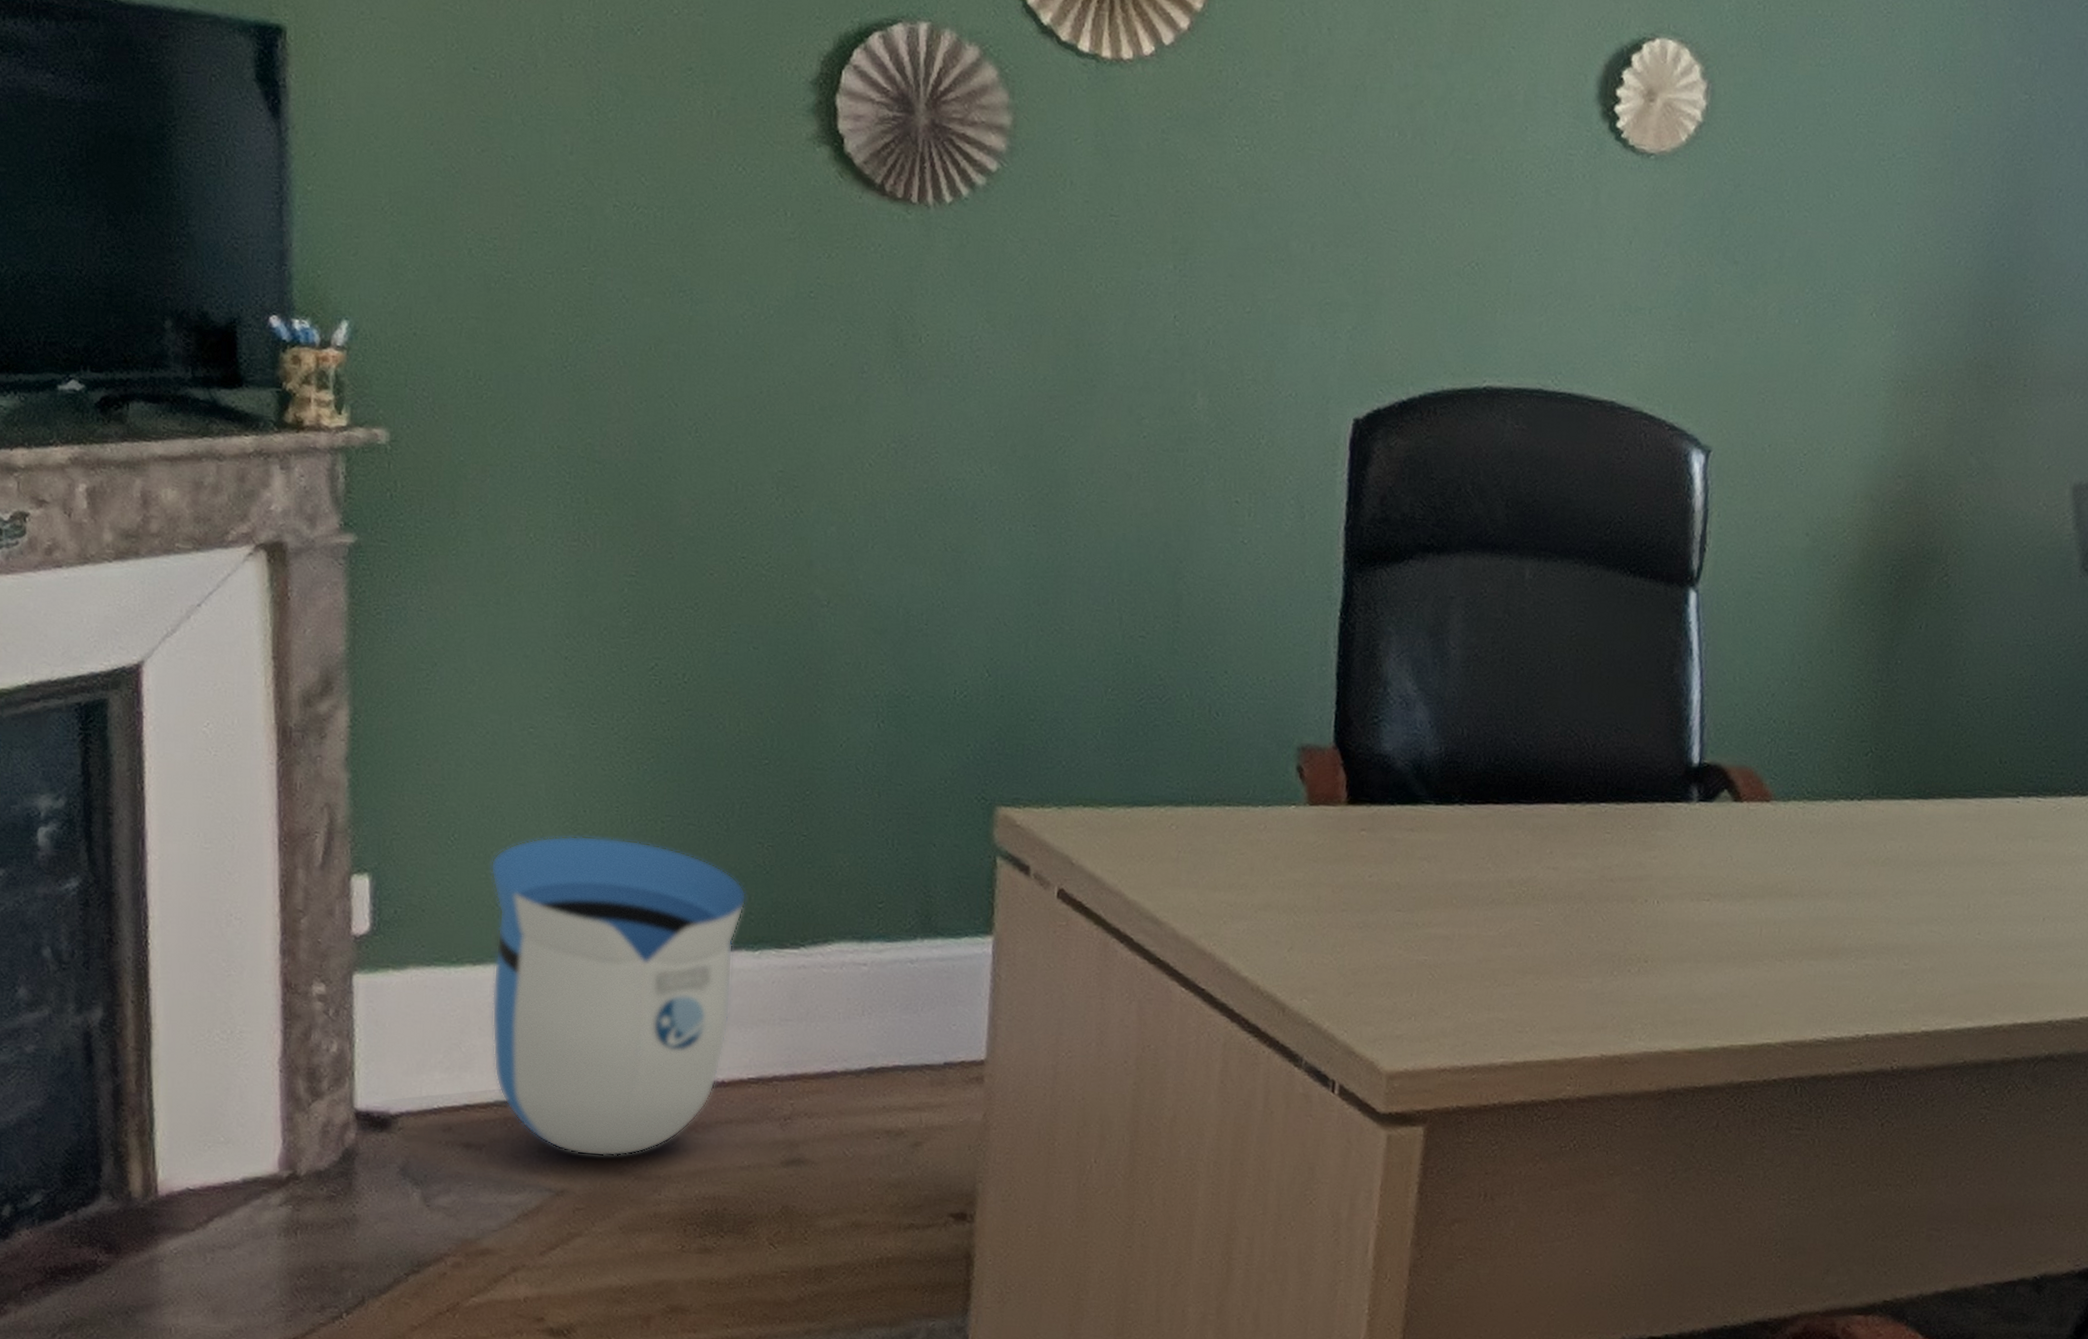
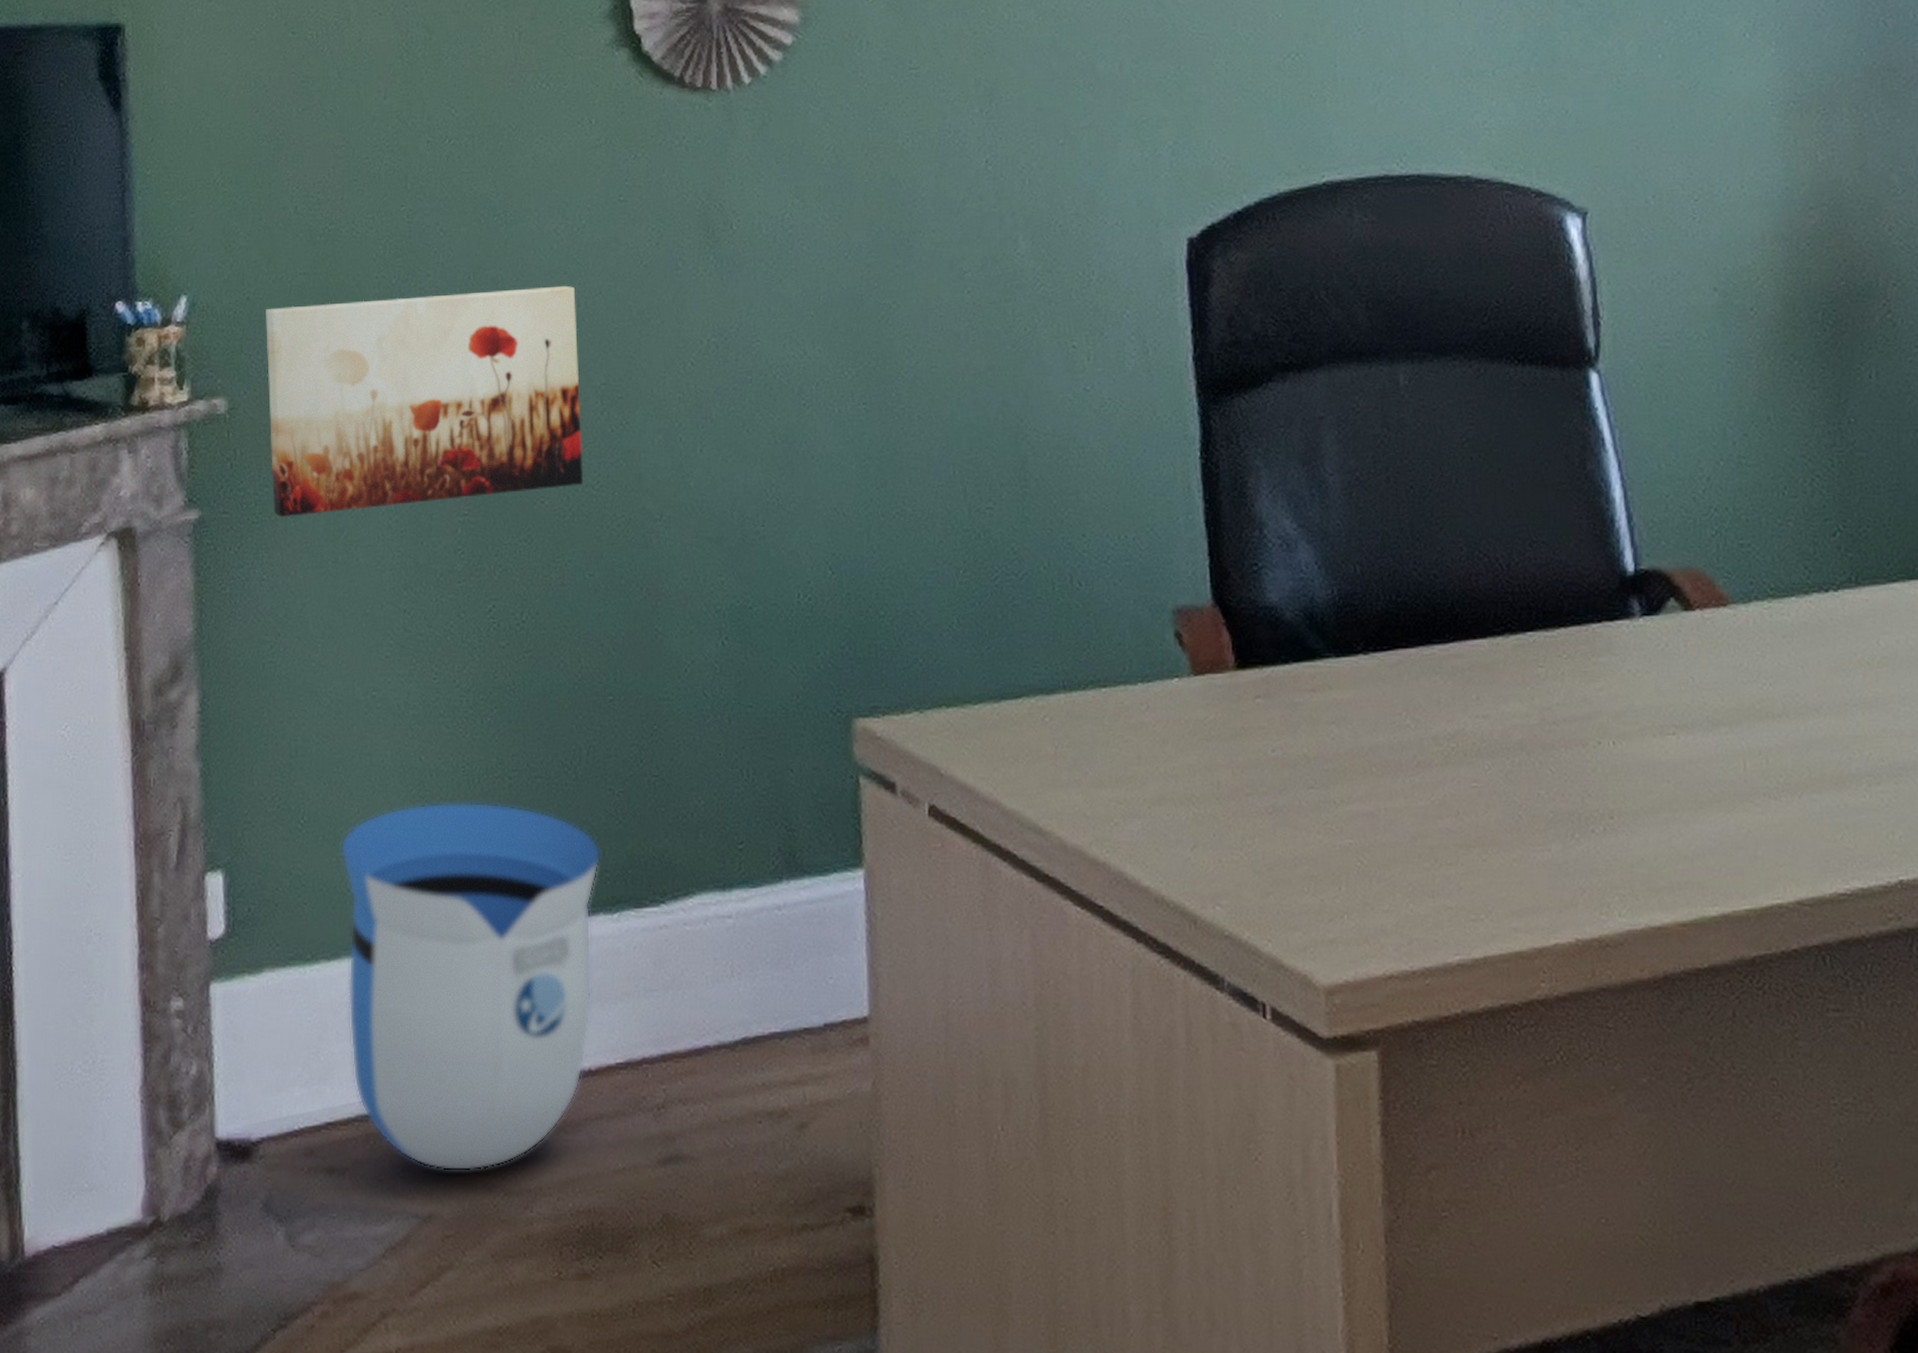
wall art: none [433,347,758,564] -> present [266,285,584,518]

